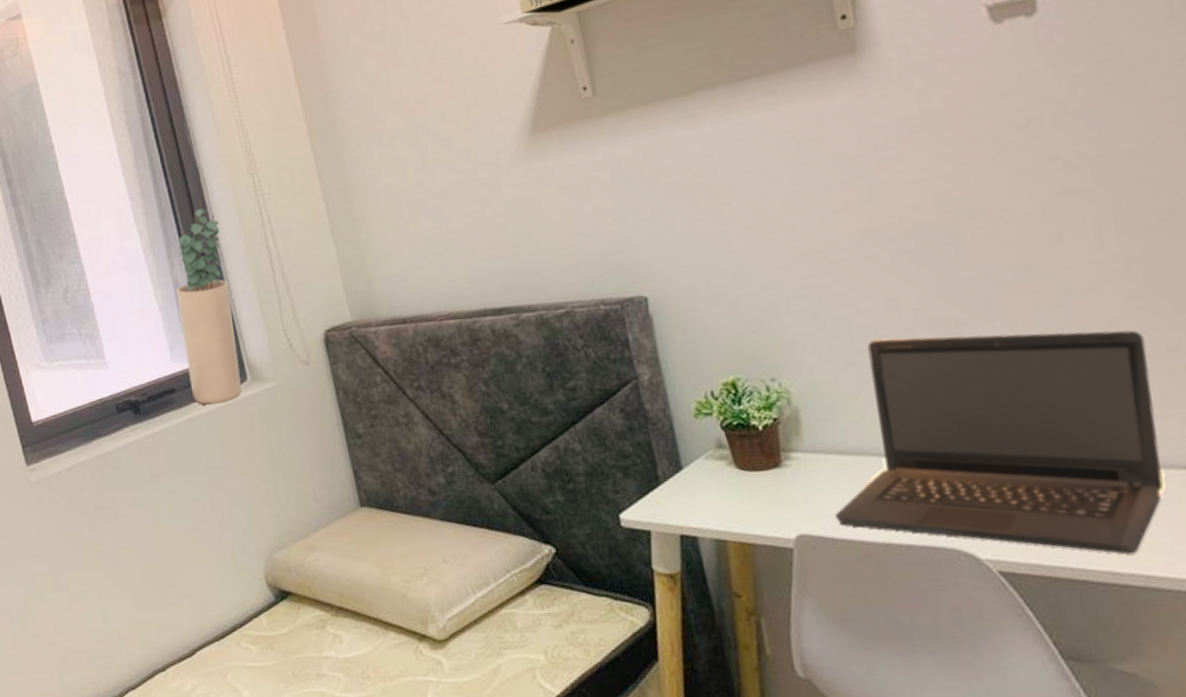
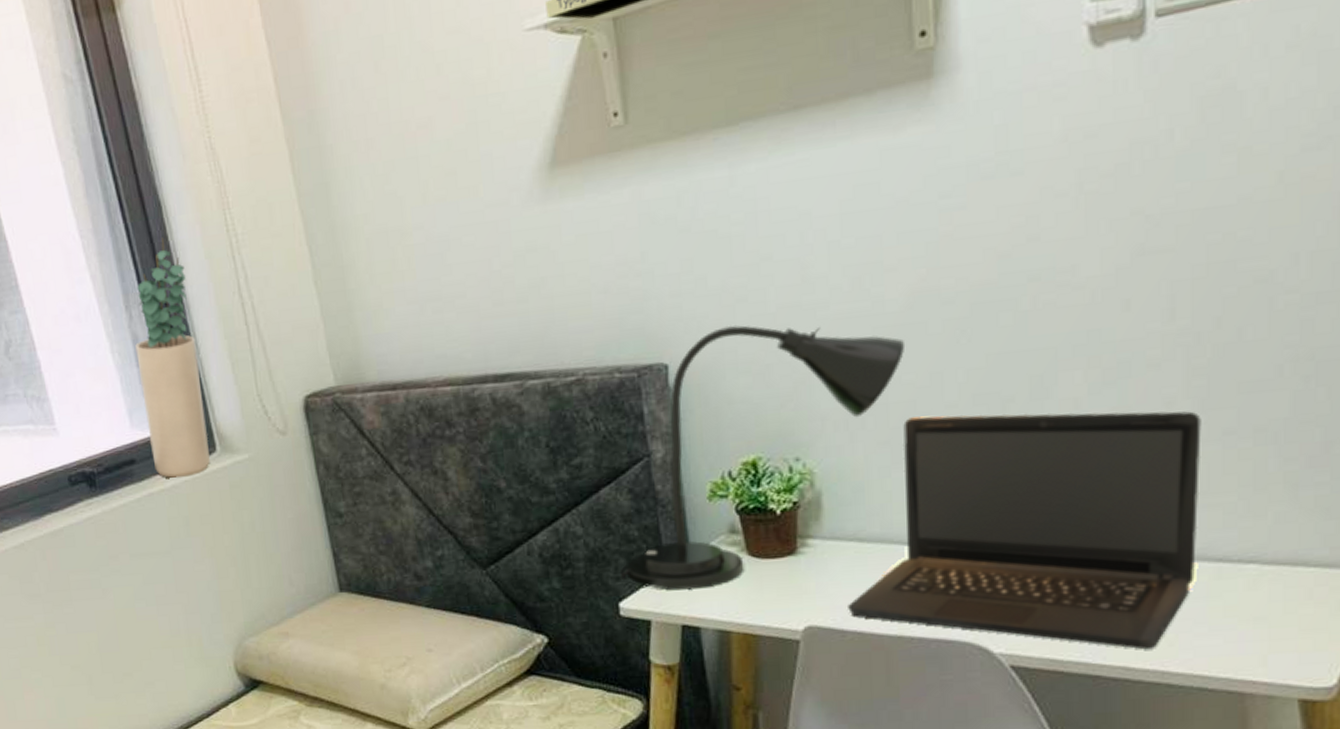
desk lamp: none [618,262,861,501] -> present [620,325,906,589]

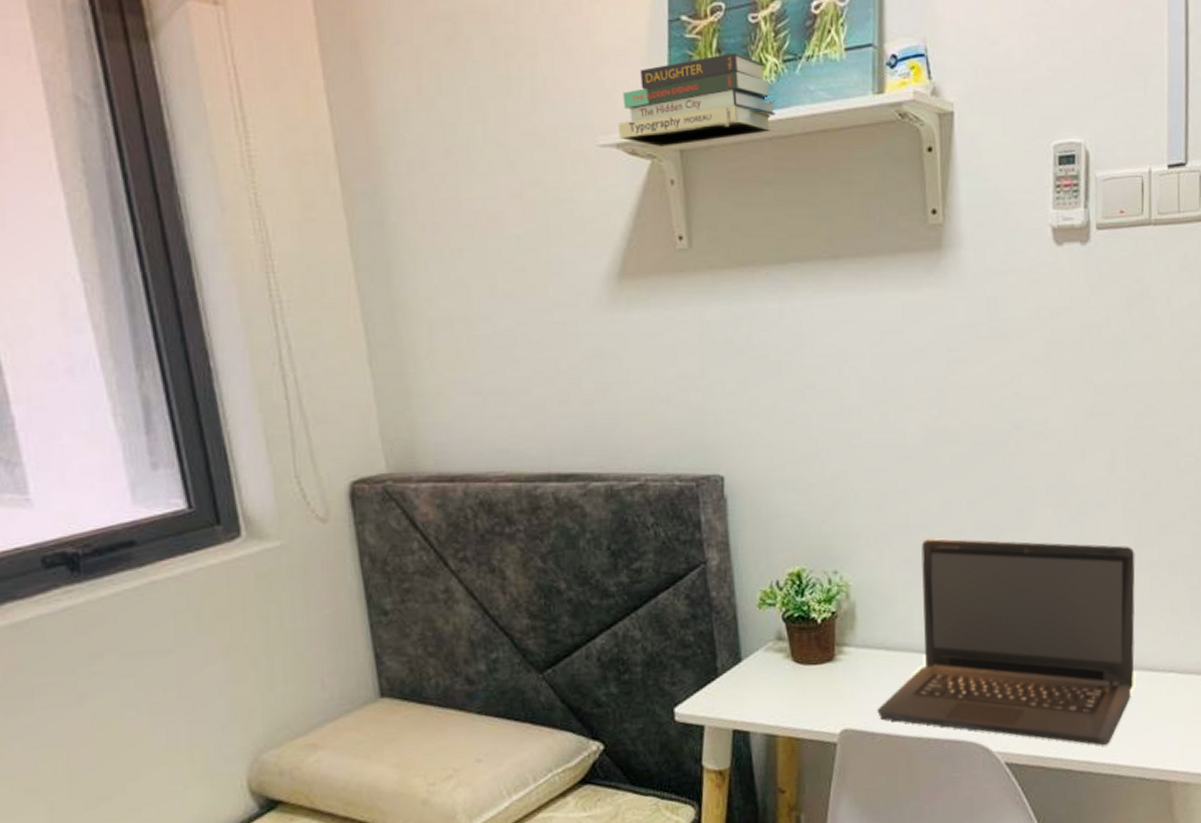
vase: present [135,237,210,479] -> none [146,293,232,566]
desk lamp: present [620,325,906,589] -> none [675,444,923,694]

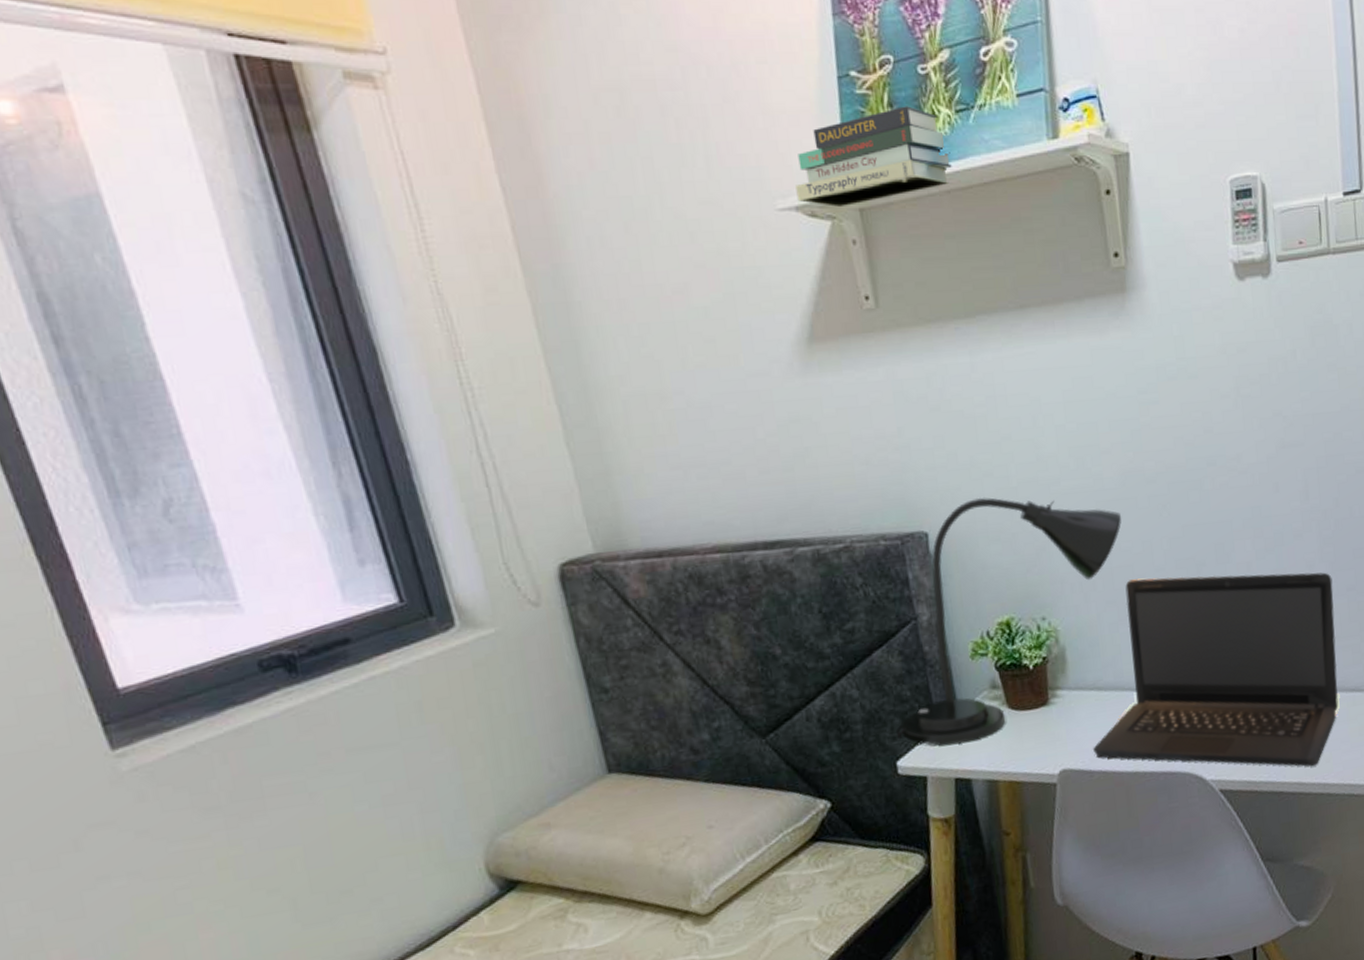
desk lamp: none [675,444,923,694] -> present [895,497,1122,745]

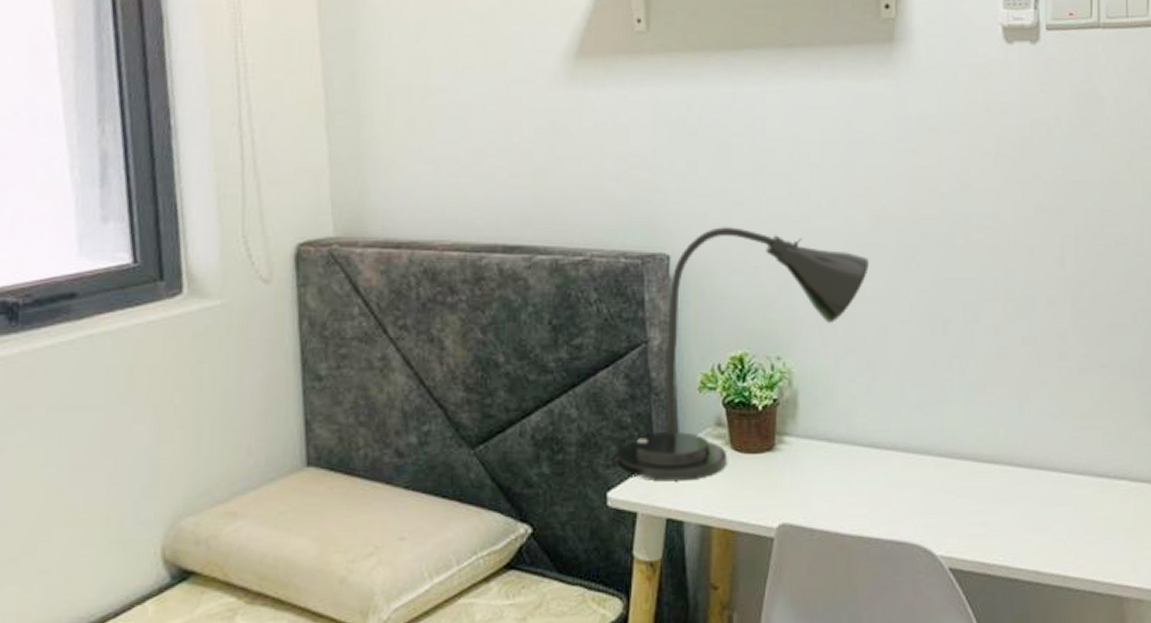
laptop: present [1093,572,1339,767] -> none [817,328,1085,554]

